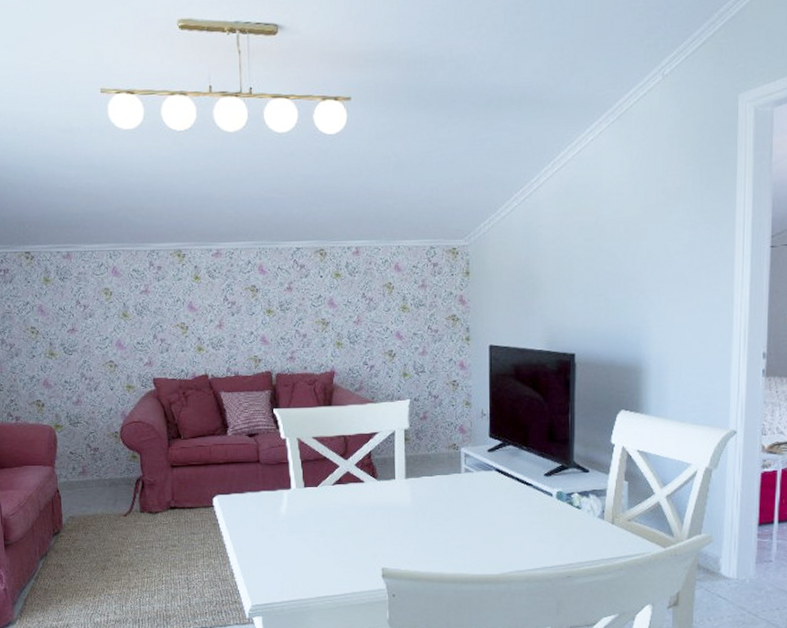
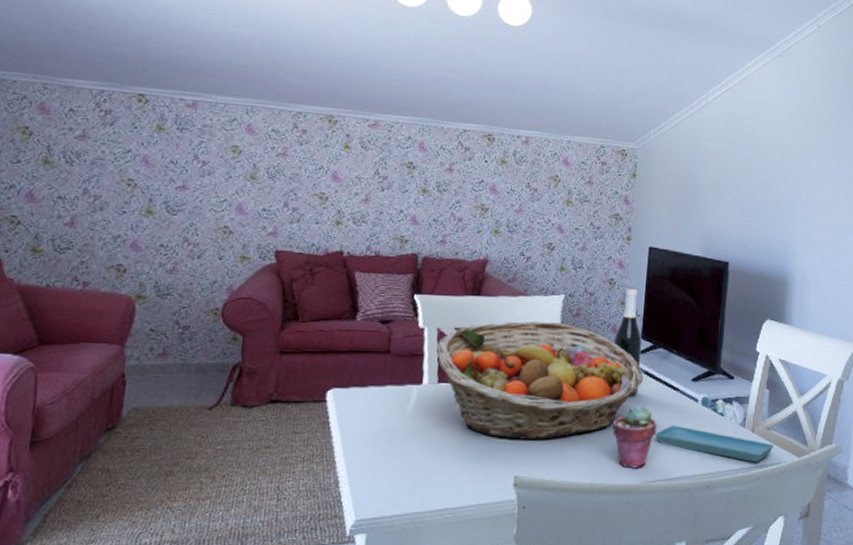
fruit basket: none [299,426,495,536] -> present [437,321,644,440]
wine bottle: none [462,386,491,493] -> present [613,286,642,396]
potted succulent: none [469,501,513,560] -> present [612,405,657,469]
saucer: none [511,519,637,554] -> present [655,425,774,463]

